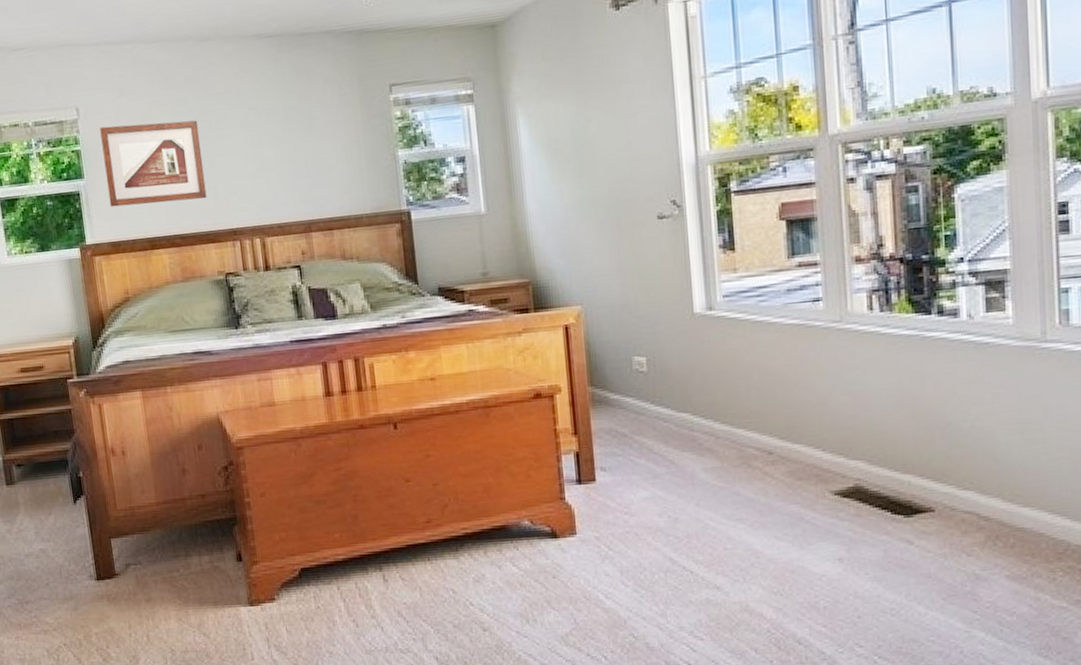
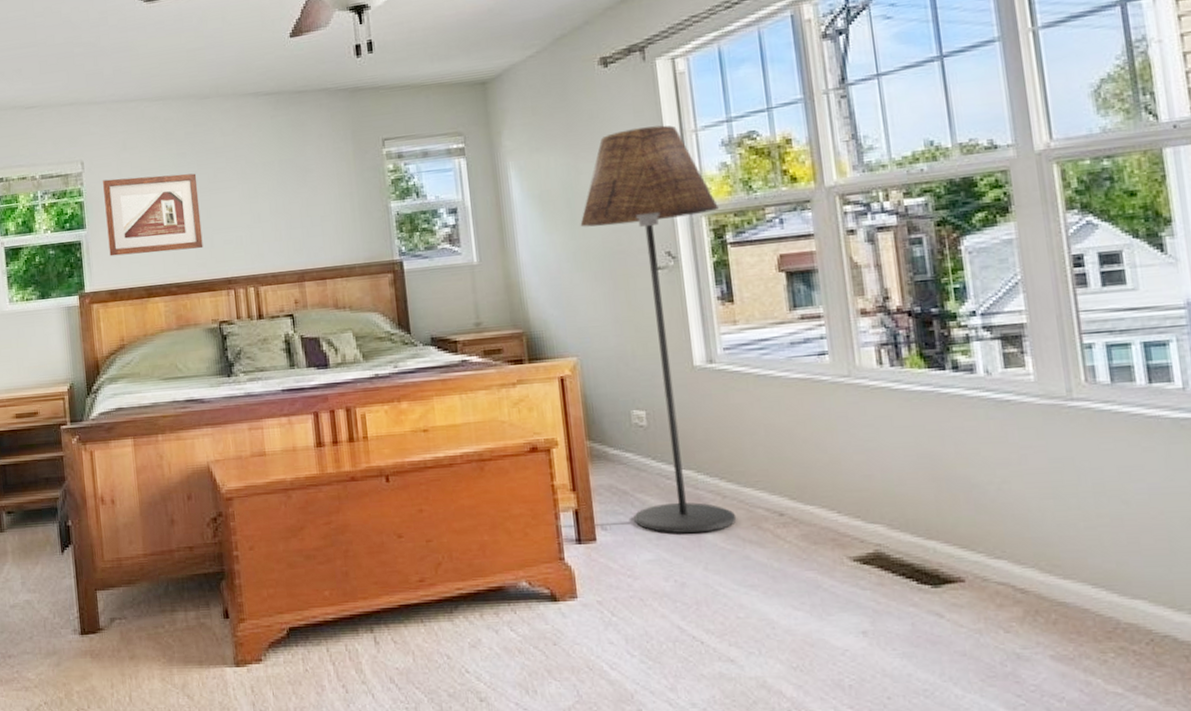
floor lamp: none [587,71,729,473] -> present [580,125,737,534]

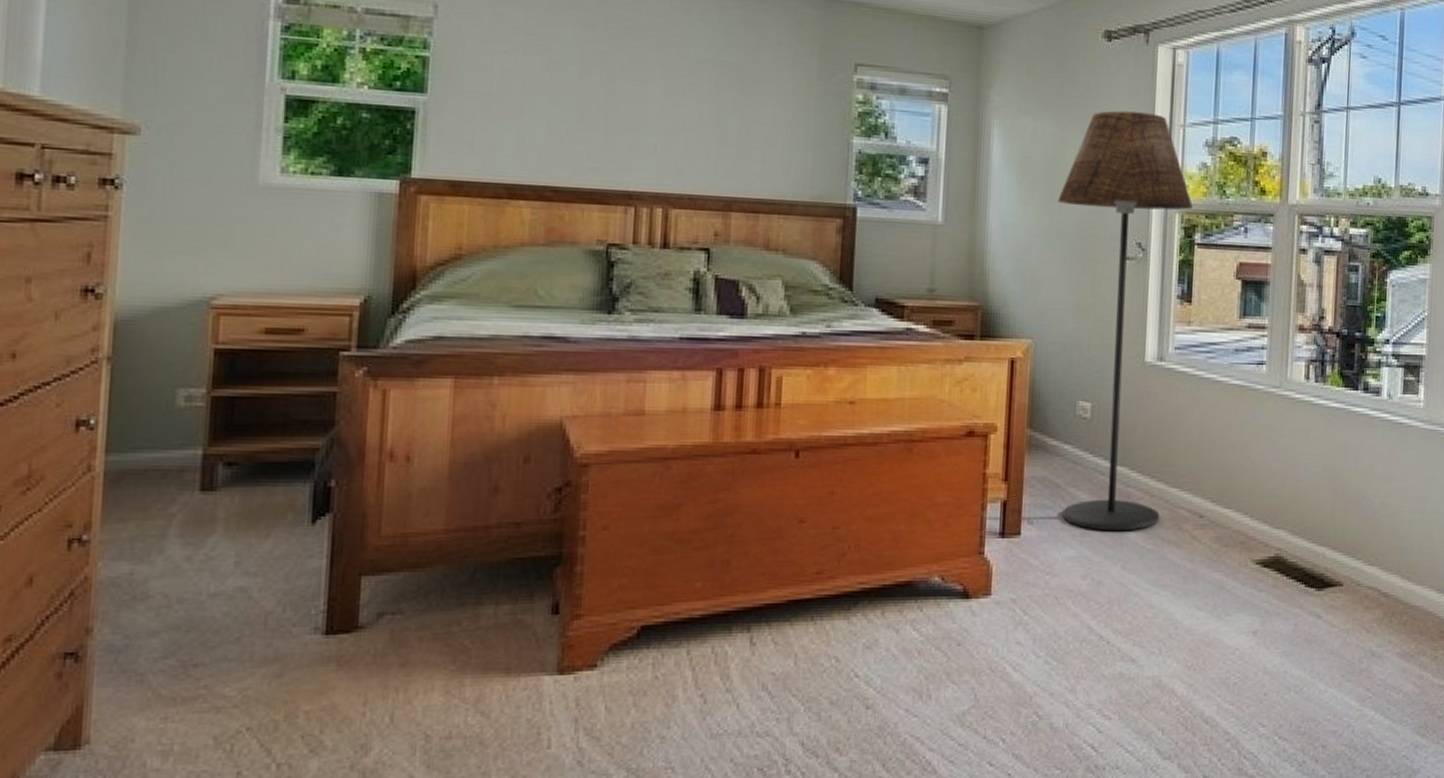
picture frame: present [103,173,203,256] -> none [458,35,606,149]

